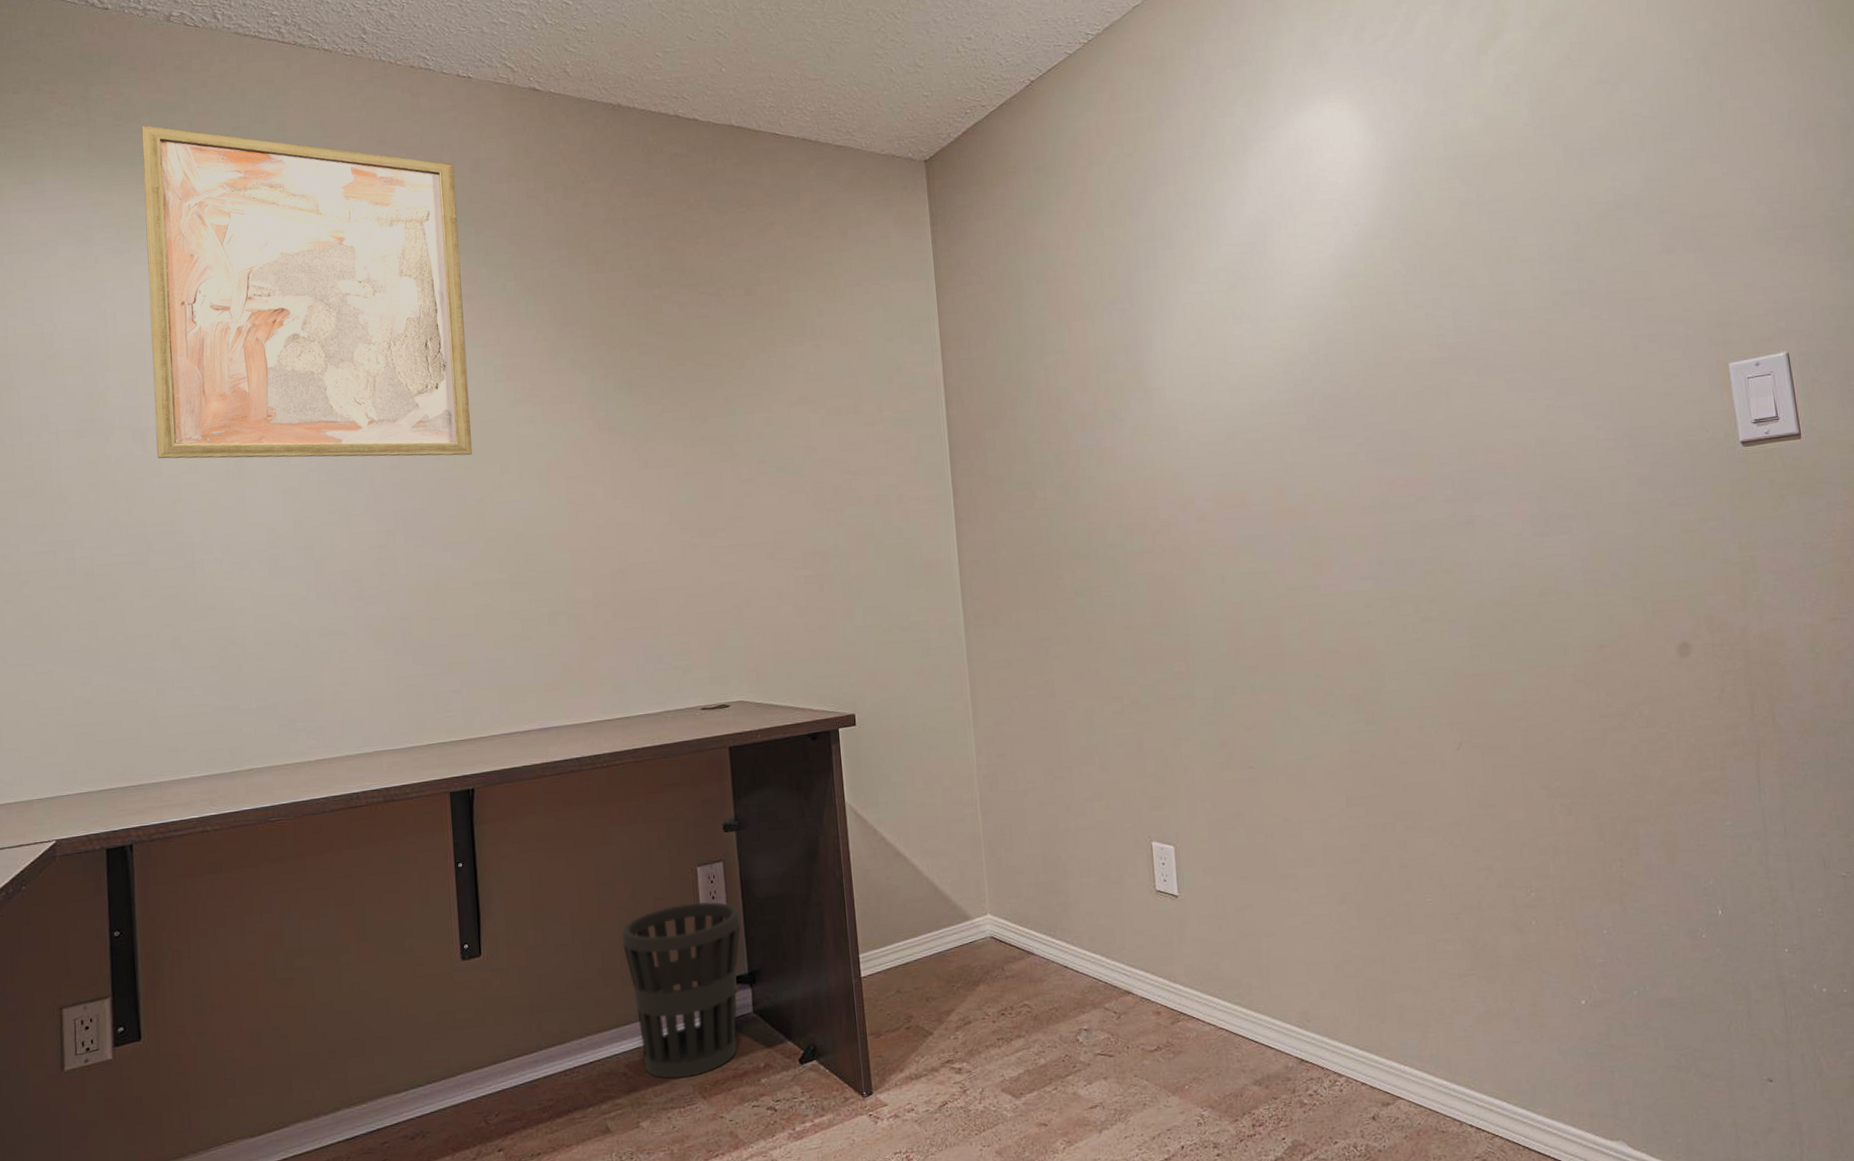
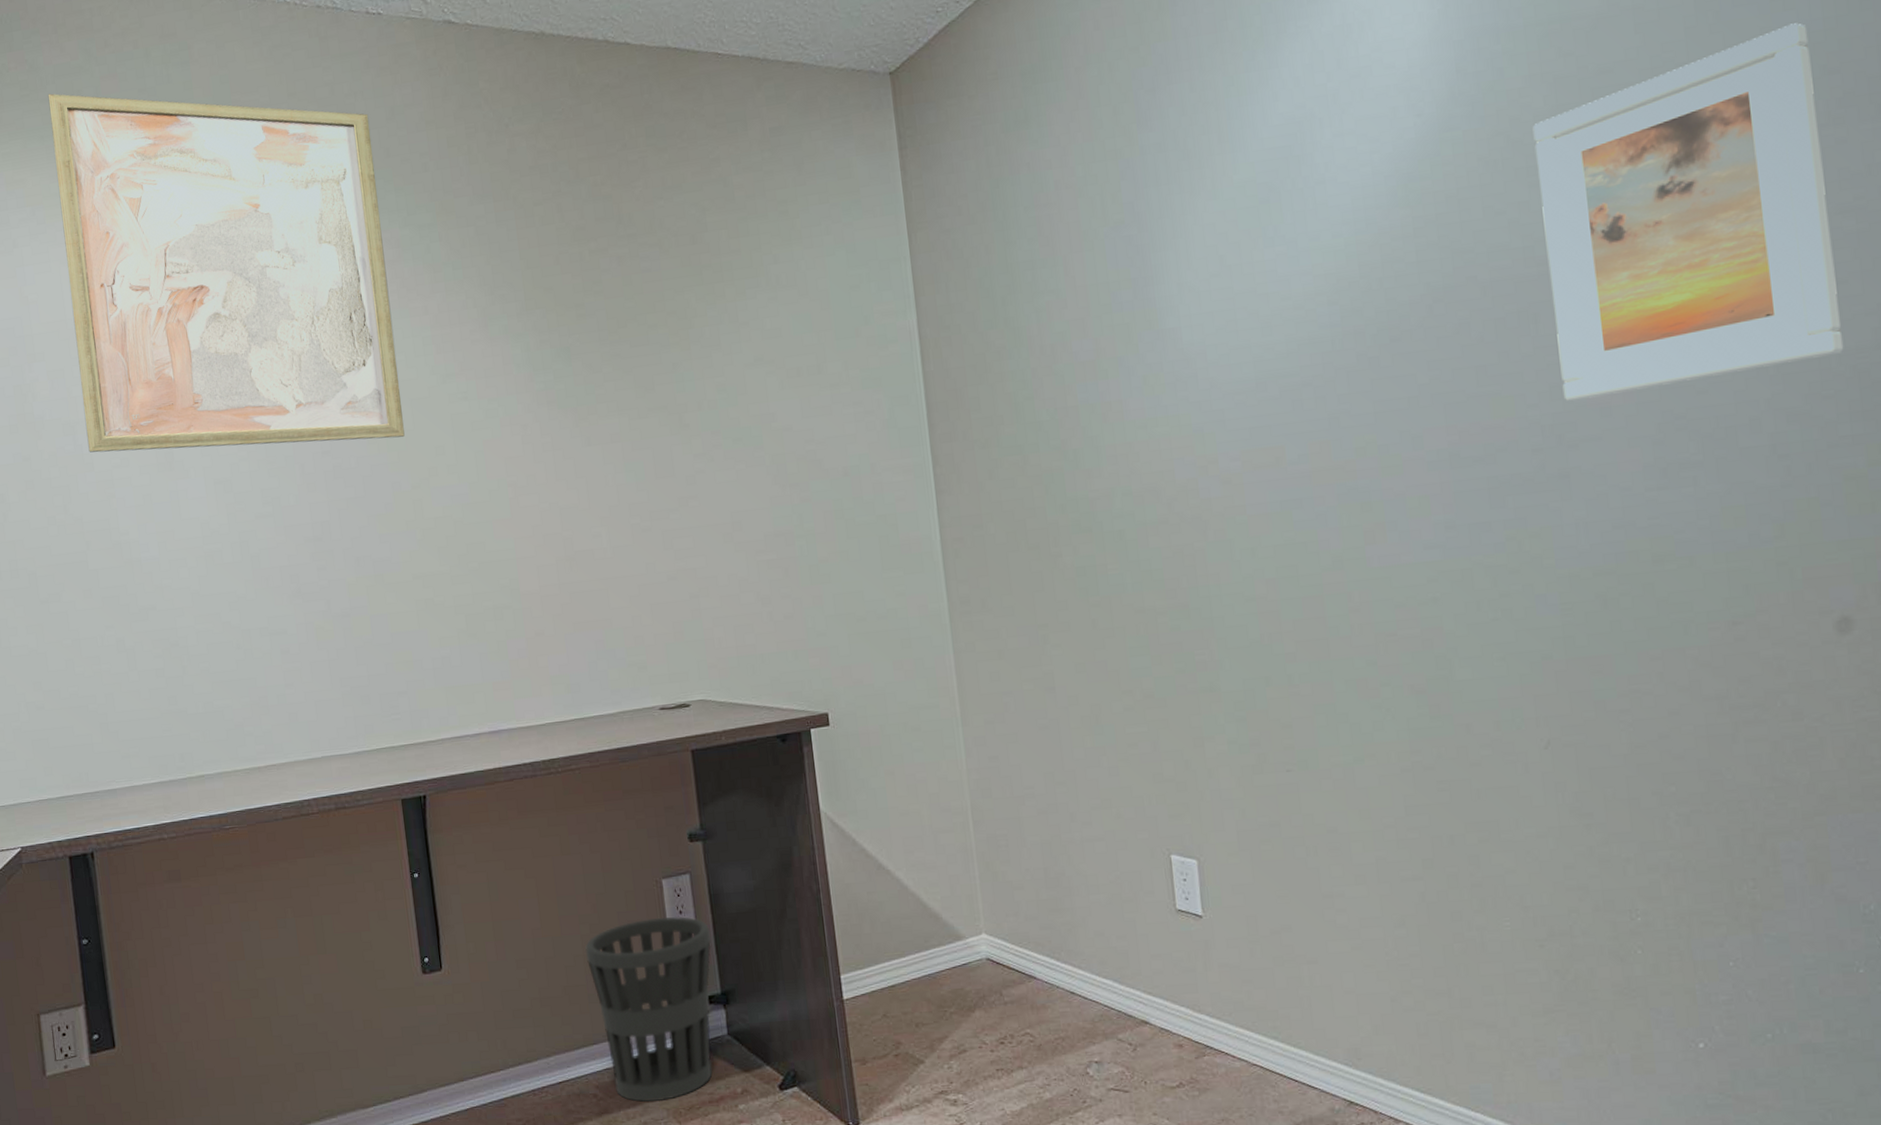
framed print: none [1443,172,1679,461] -> present [1532,23,1844,401]

